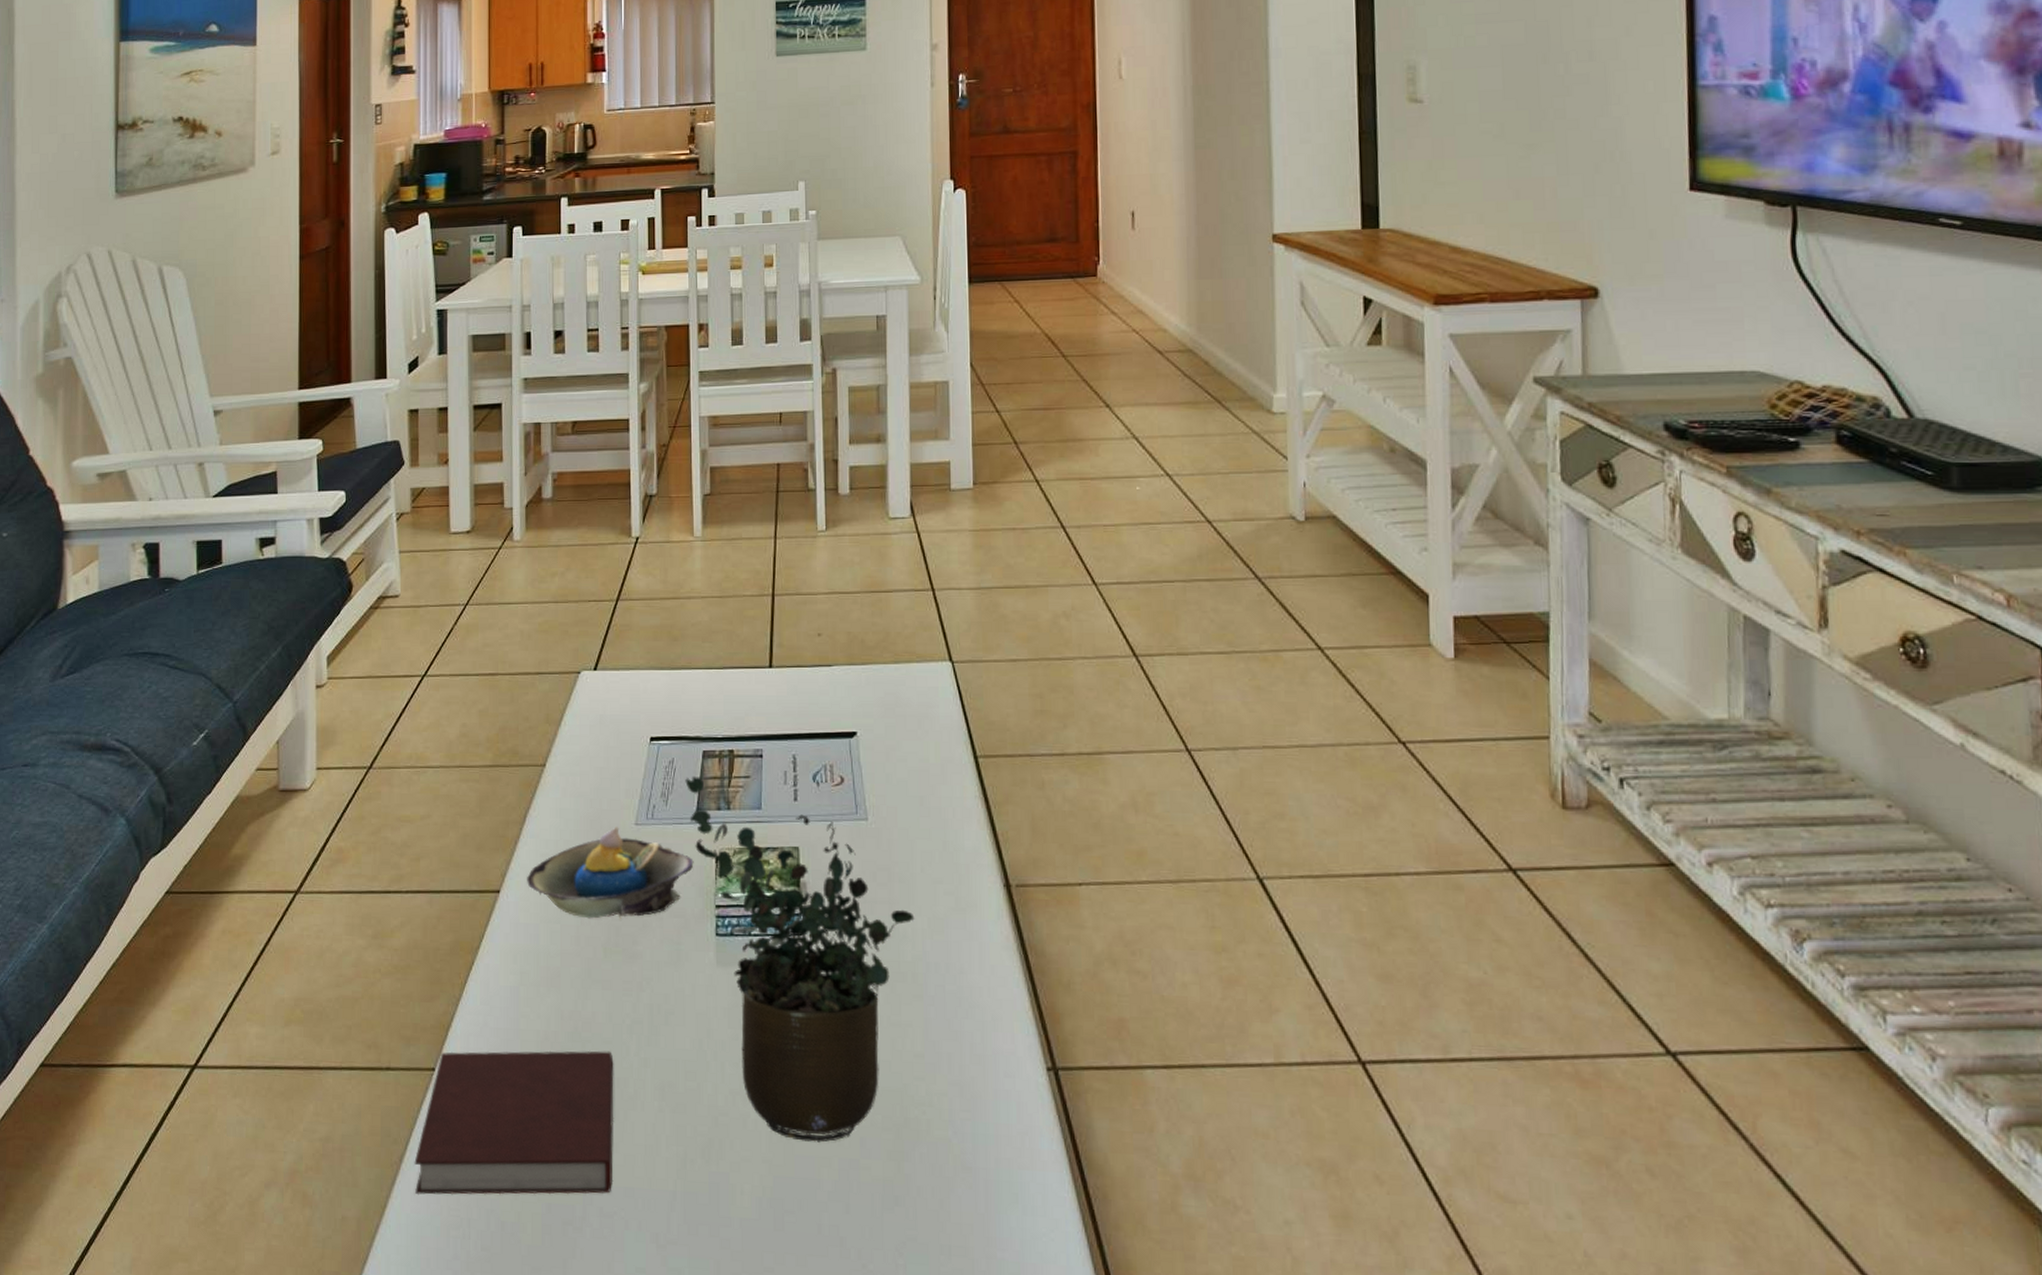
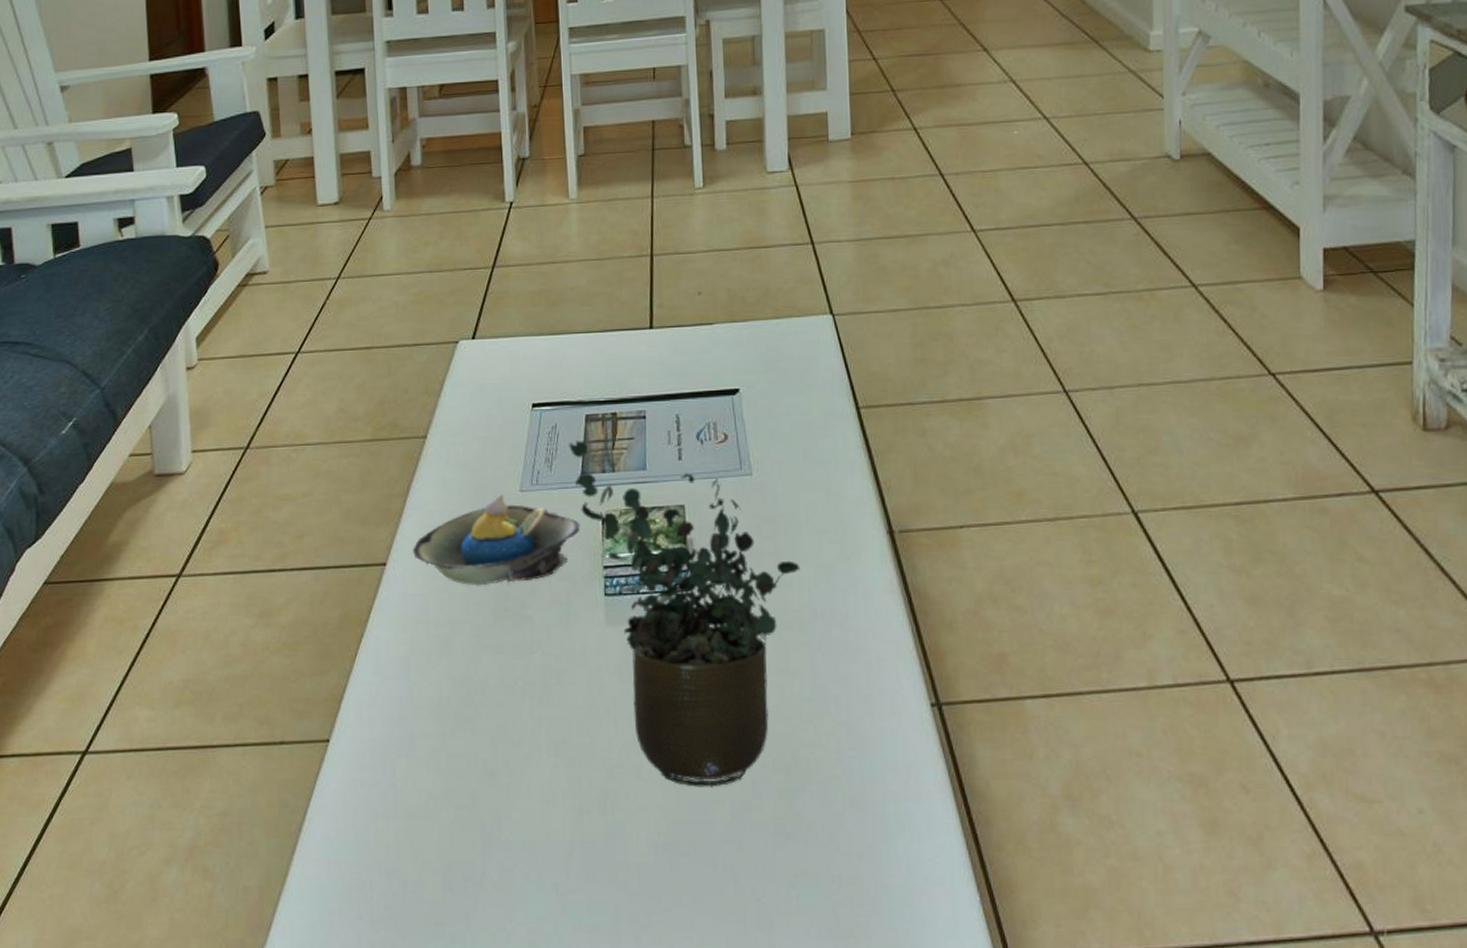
notebook: present [414,1050,614,1195] -> none [313,713,512,862]

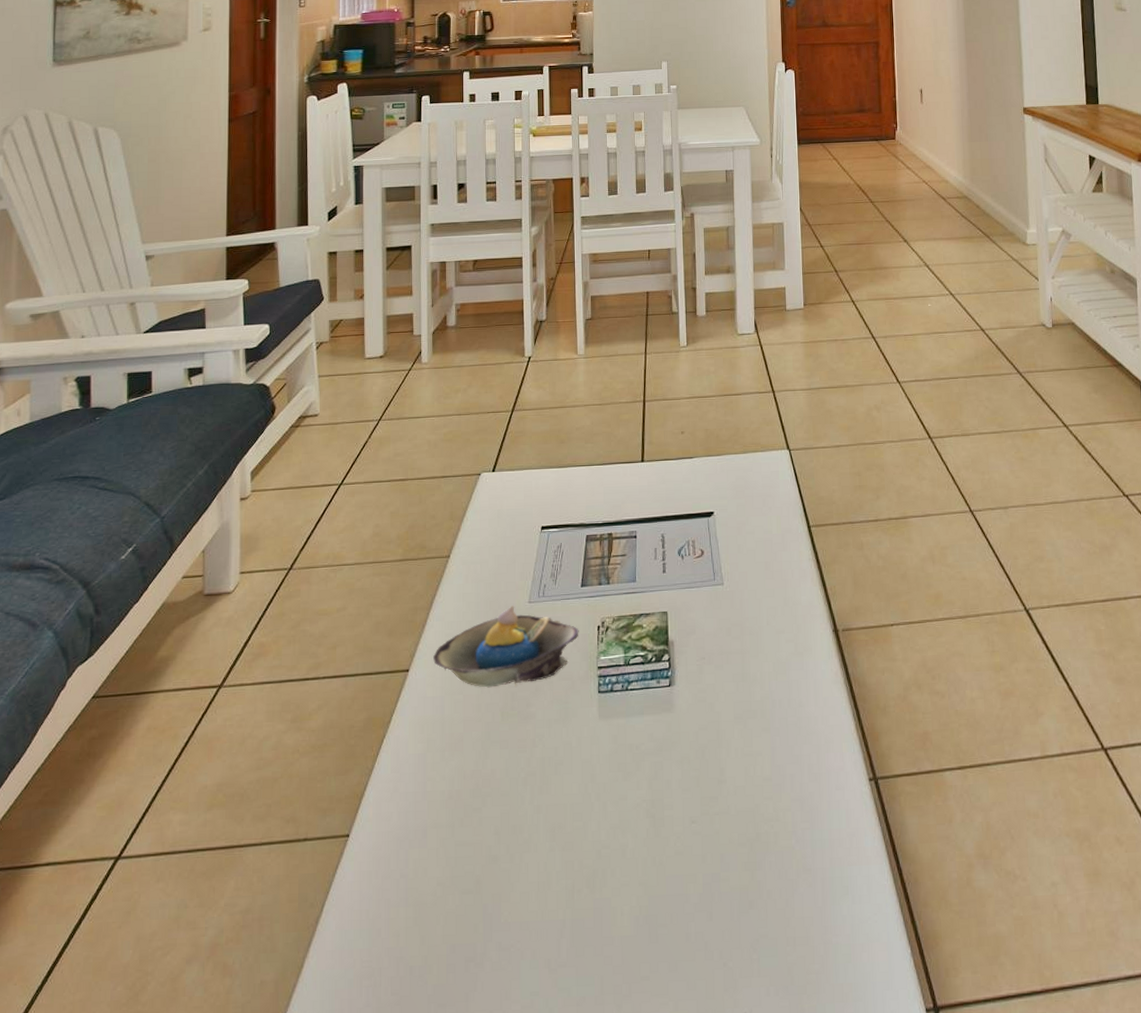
potted plant: present [569,440,800,787] -> none [571,557,762,863]

